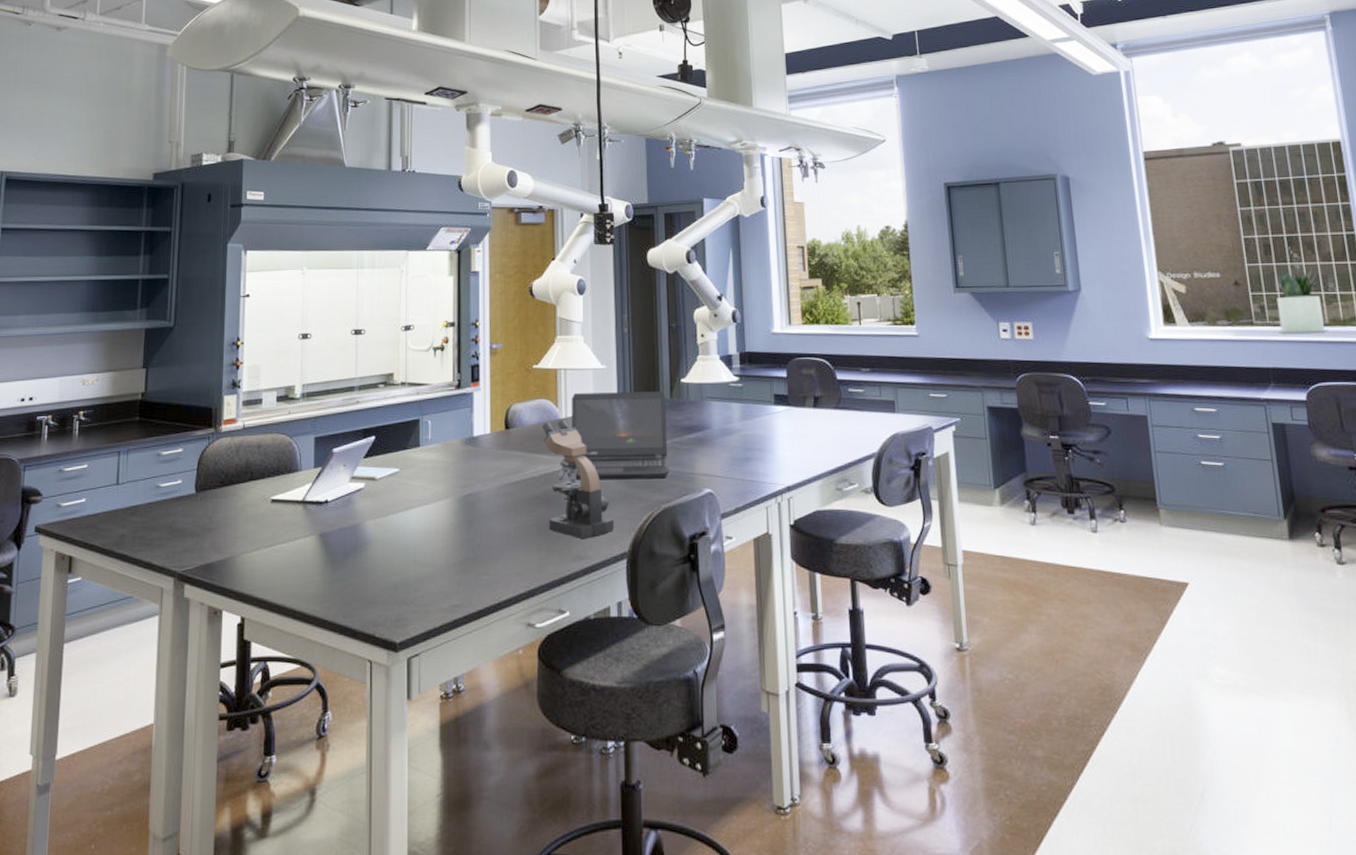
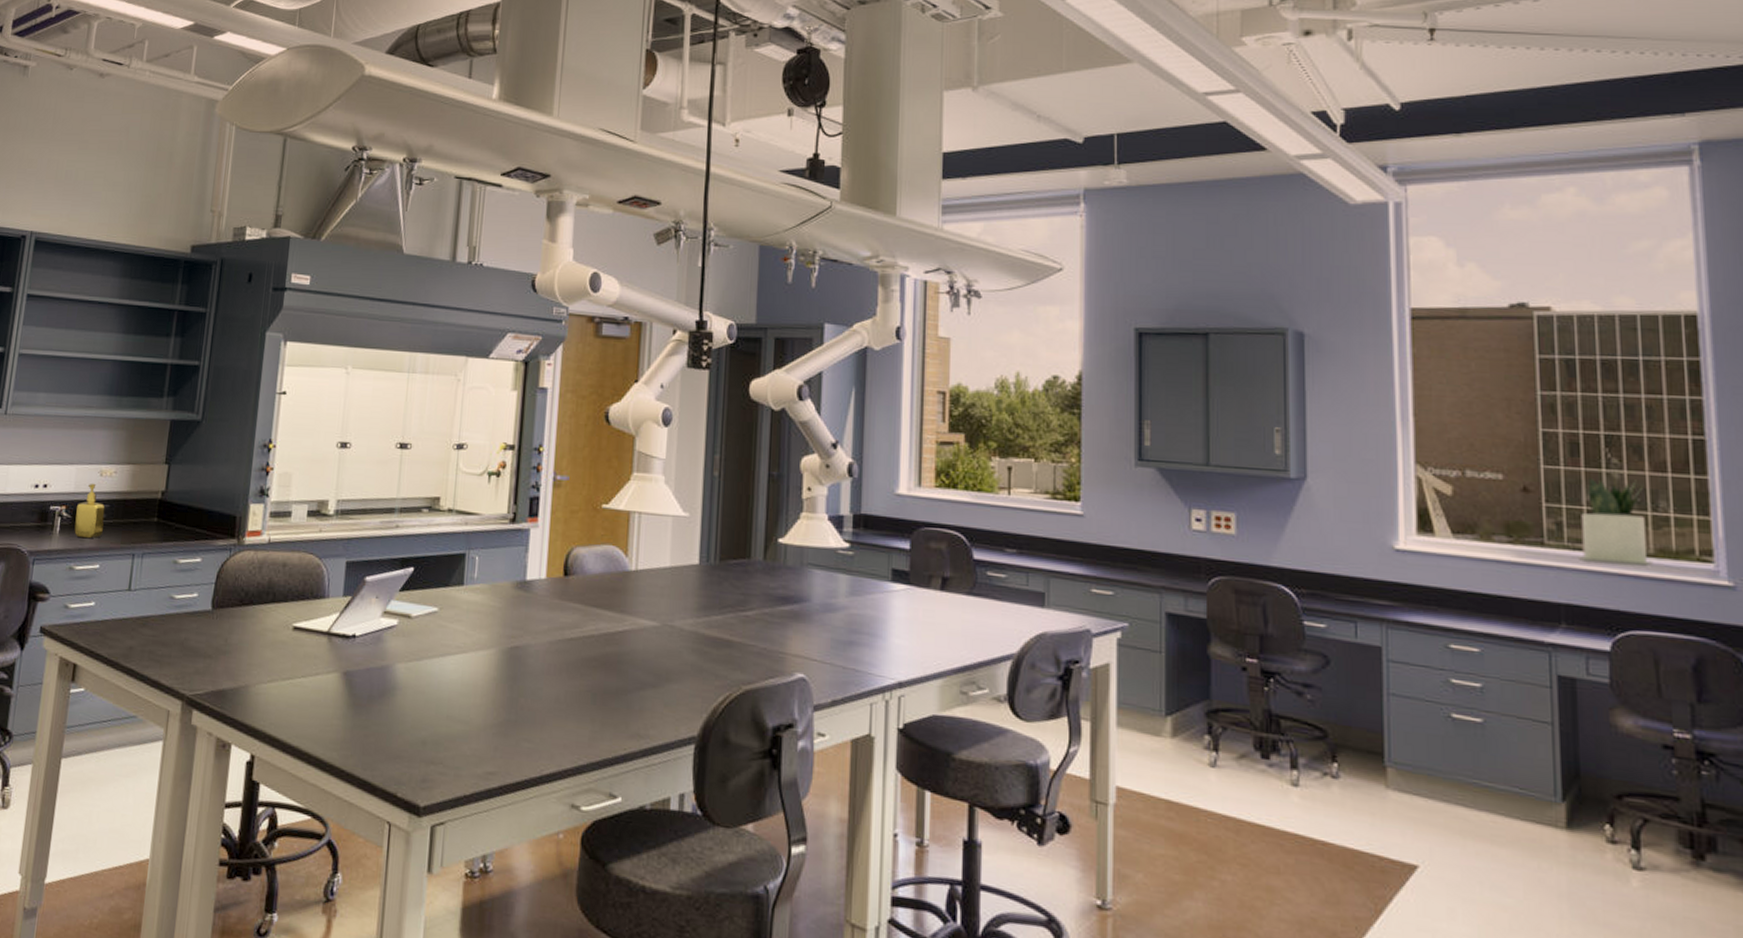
soap dispenser: none [61,391,90,443] -> present [74,483,105,539]
microscope: present [541,420,614,540] -> none [606,572,683,715]
laptop computer: present [566,391,669,480] -> none [631,542,758,655]

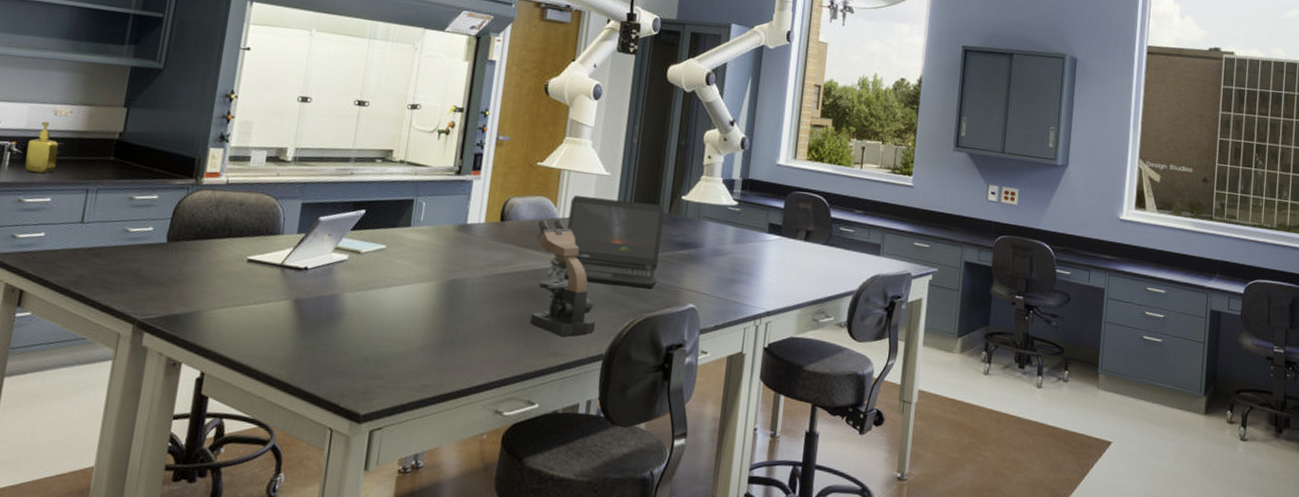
microscope: none [606,572,683,715] -> present [530,219,595,337]
laptop computer: none [631,542,758,655] -> present [555,195,665,289]
planter: present [1577,478,1654,567] -> none [1231,174,1276,237]

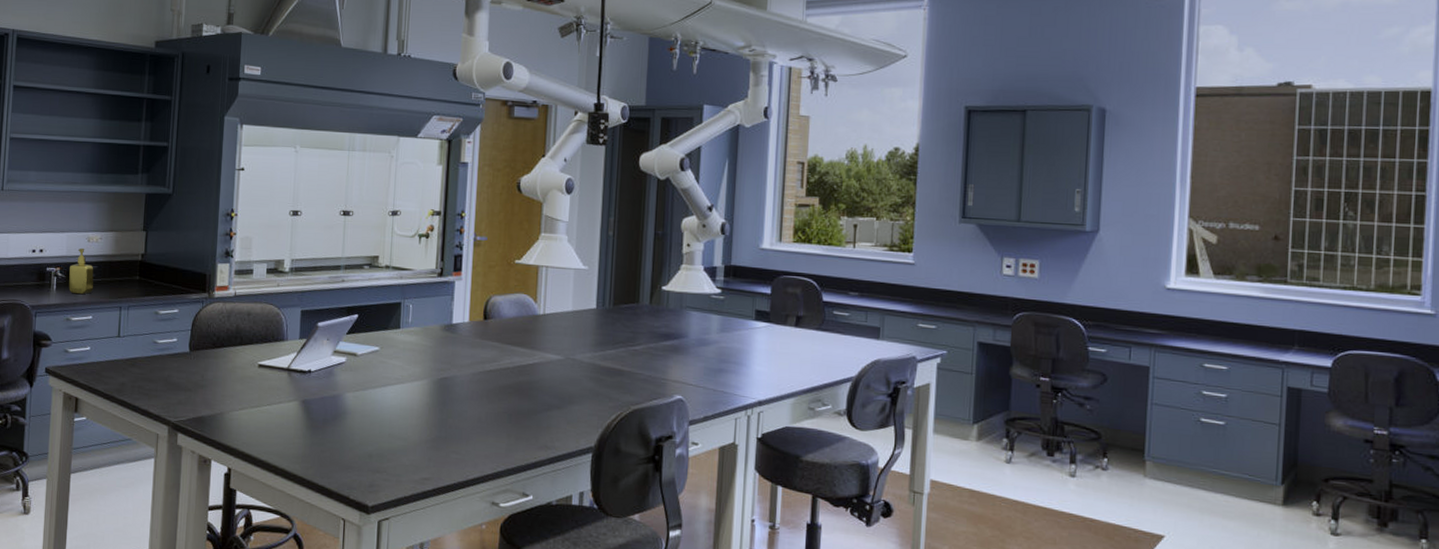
microscope: present [530,219,595,337] -> none [519,315,583,431]
laptop computer: present [555,195,665,289] -> none [540,291,645,382]

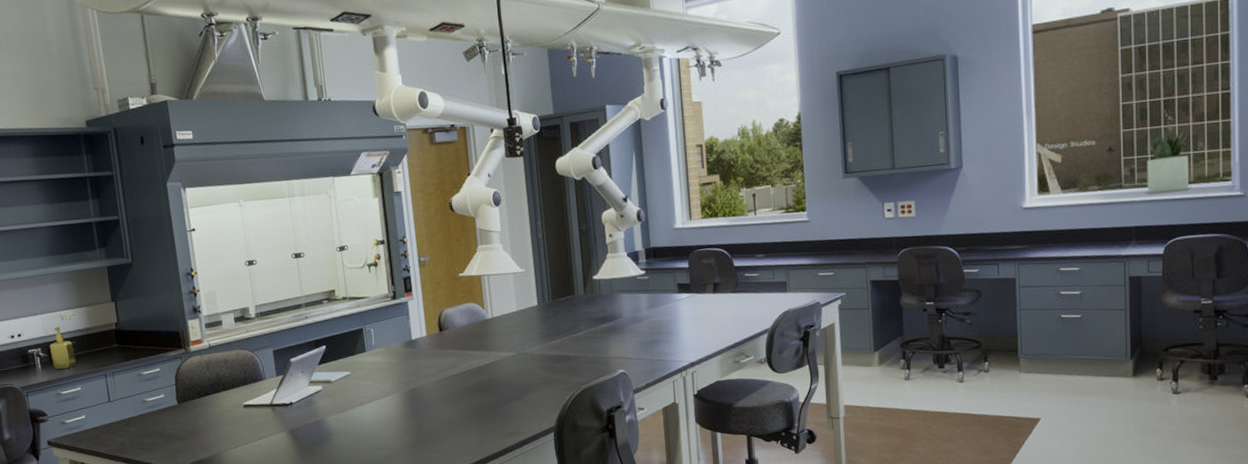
planter: none [1312,228,1374,300] -> present [1143,129,1193,196]

